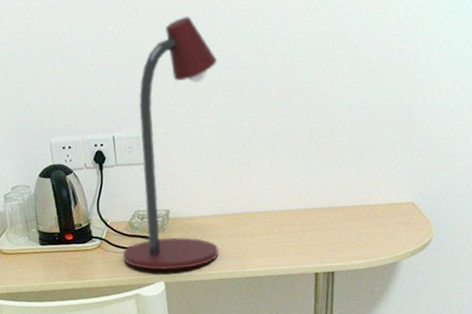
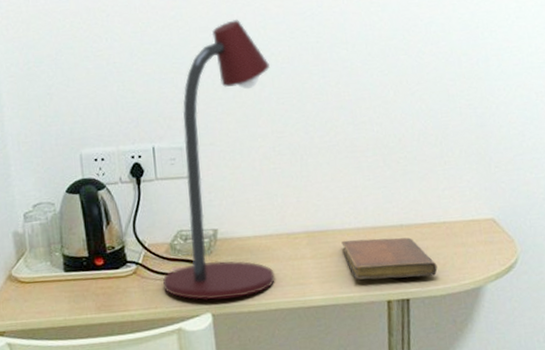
notebook: none [277,218,360,255] -> present [341,237,438,280]

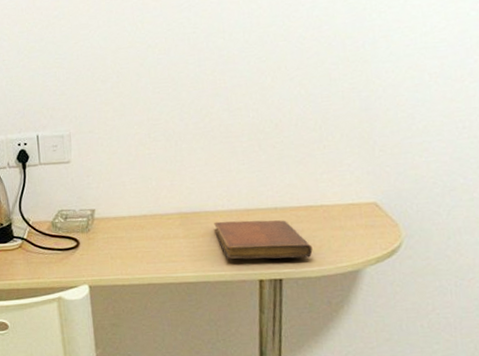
desk lamp: present [162,19,275,300] -> none [44,14,148,273]

